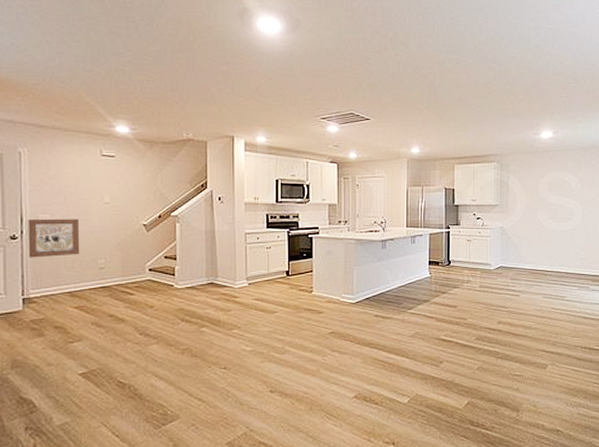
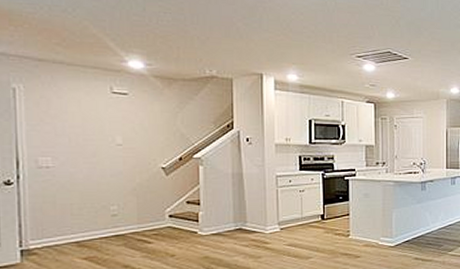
wall art: present [28,218,80,258] -> none [25,162,89,205]

